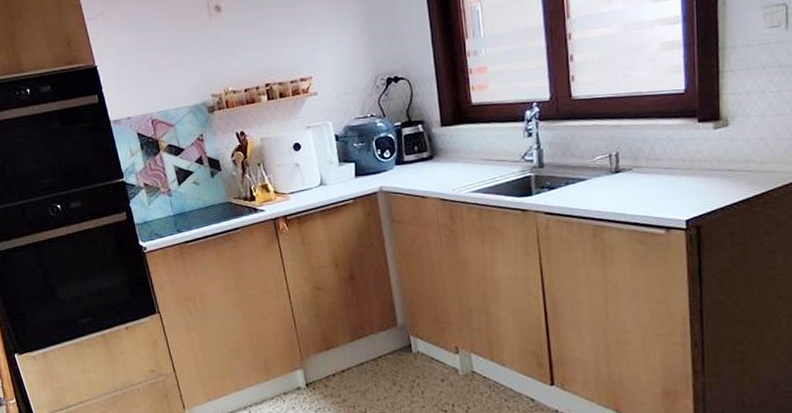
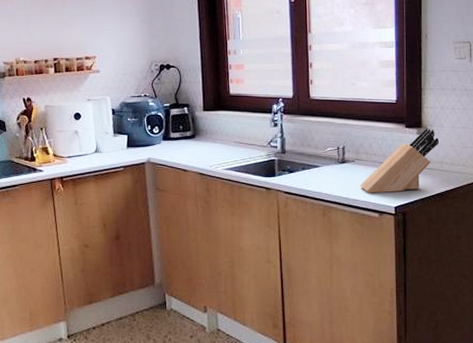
knife block: none [639,120,744,206] -> present [359,128,439,193]

